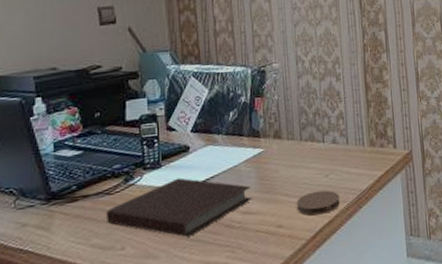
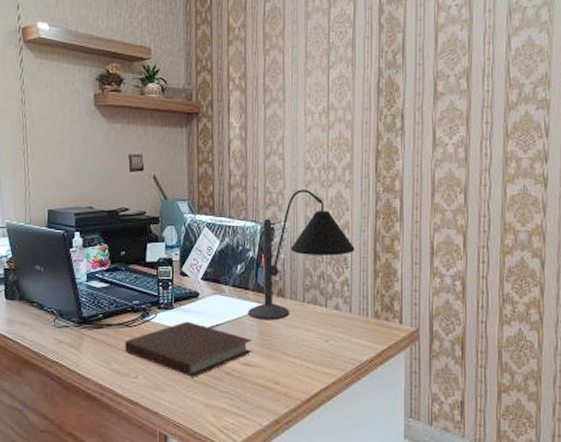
desk lamp: none [244,29,347,166] -> present [248,190,355,321]
coaster: present [296,190,341,216] -> none [294,355,339,379]

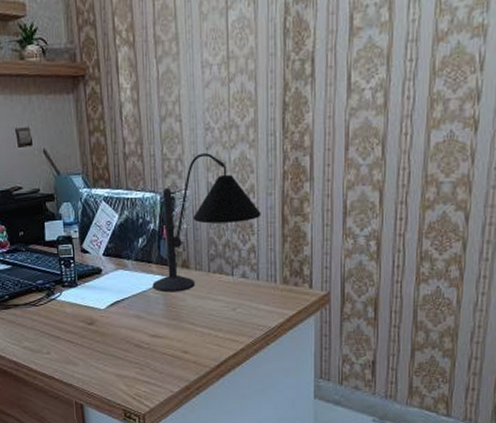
notebook: present [125,321,252,377] -> none [34,297,159,350]

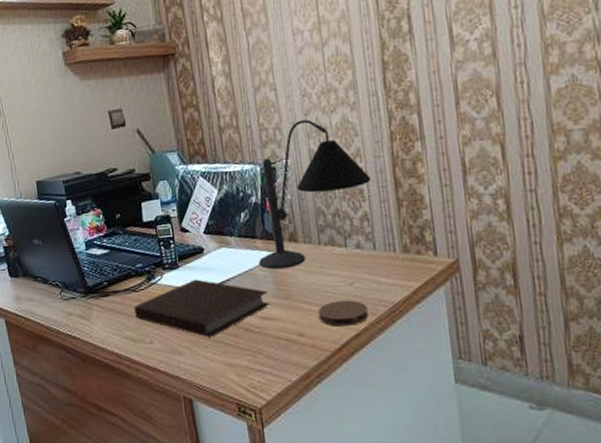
notebook: none [34,297,159,350] -> present [134,279,270,337]
coaster: none [202,323,247,346] -> present [317,300,370,327]

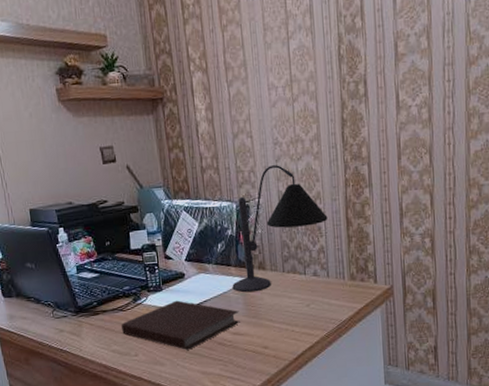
coaster: present [317,300,370,327] -> none [279,318,321,340]

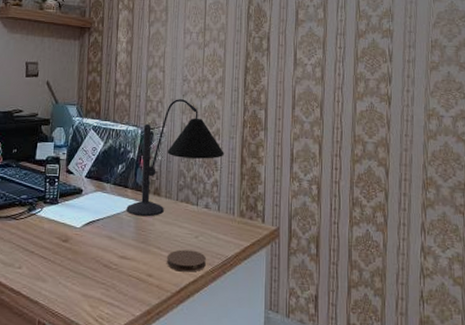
notebook: present [121,300,240,350] -> none [11,215,129,269]
coaster: none [279,318,321,340] -> present [166,249,207,272]

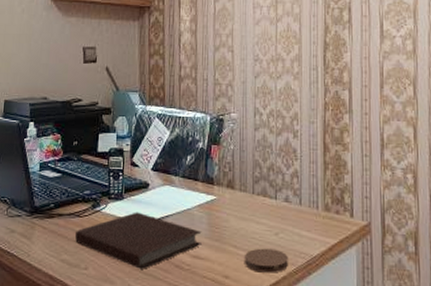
notebook: none [11,215,129,269] -> present [75,212,202,269]
desk lamp: present [126,99,224,217] -> none [197,81,304,213]

